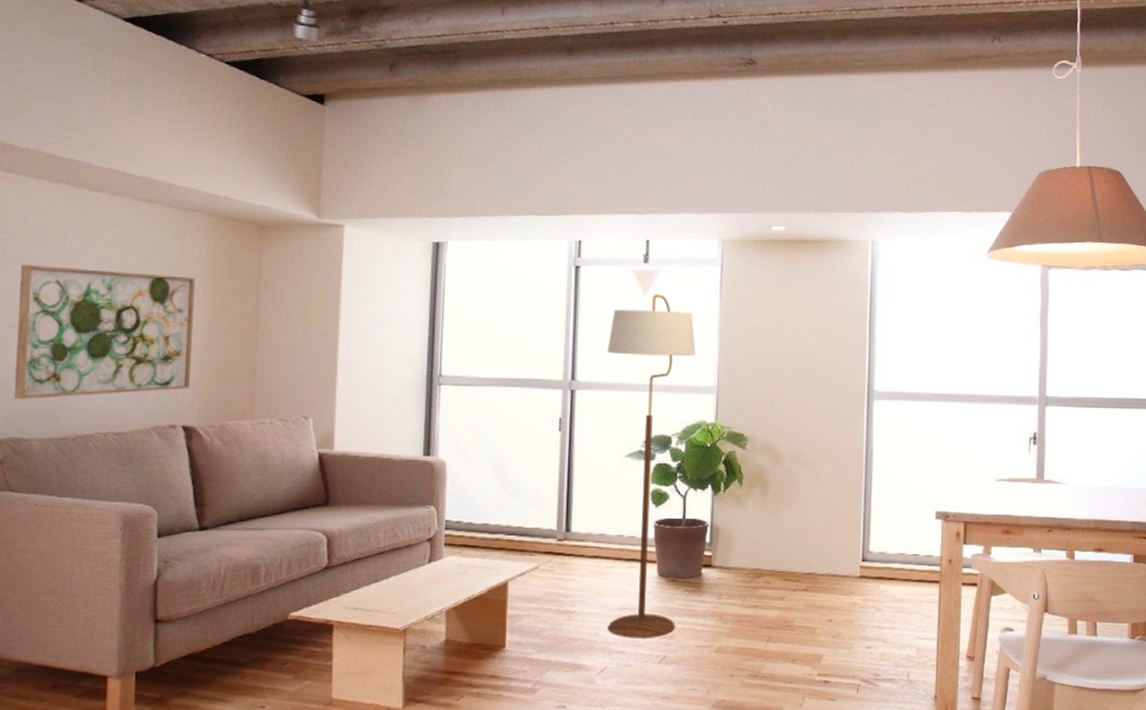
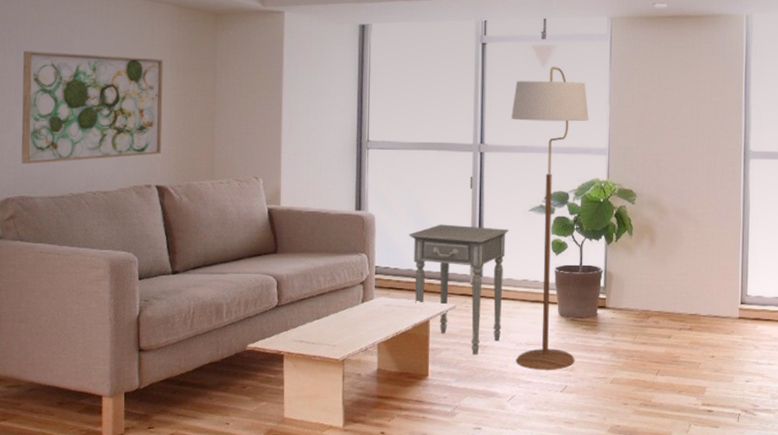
side table: none [485,471,602,622] -> present [408,224,509,355]

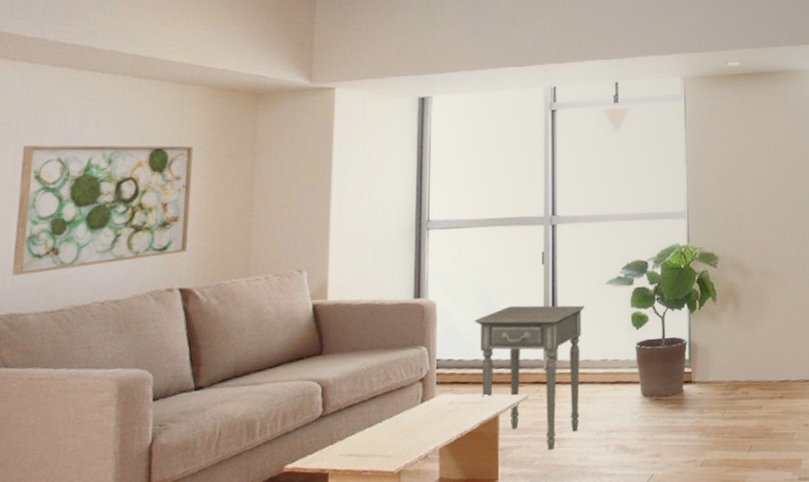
floor lamp: present [511,67,589,371] -> none [584,130,666,460]

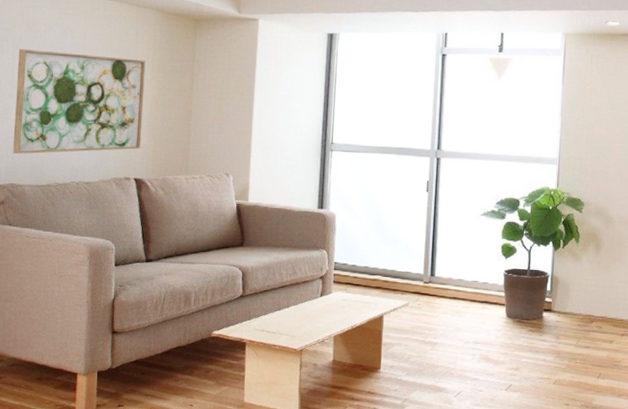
side table: present [474,305,585,450] -> none [367,224,461,351]

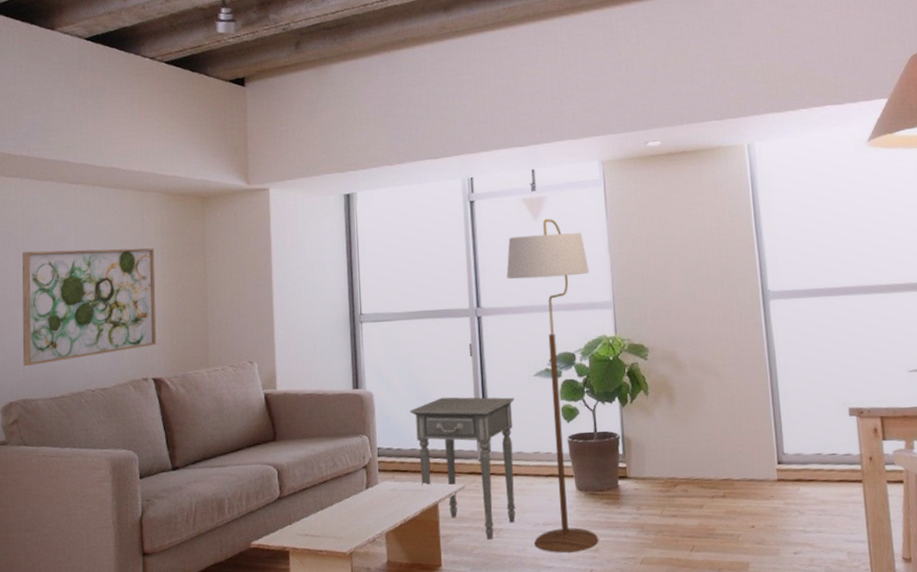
side table: none [367,224,461,351] -> present [409,397,516,540]
floor lamp: none [464,79,541,370] -> present [506,219,599,554]

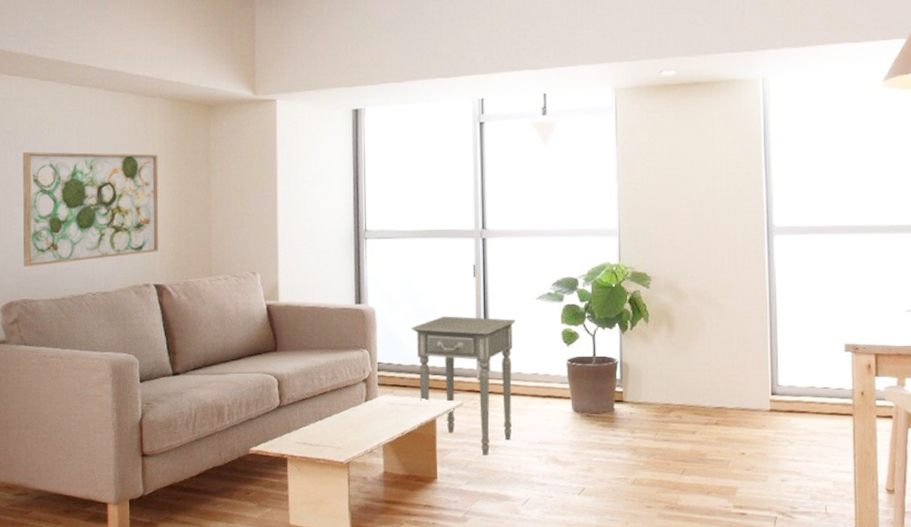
floor lamp: present [506,219,599,554] -> none [513,144,596,472]

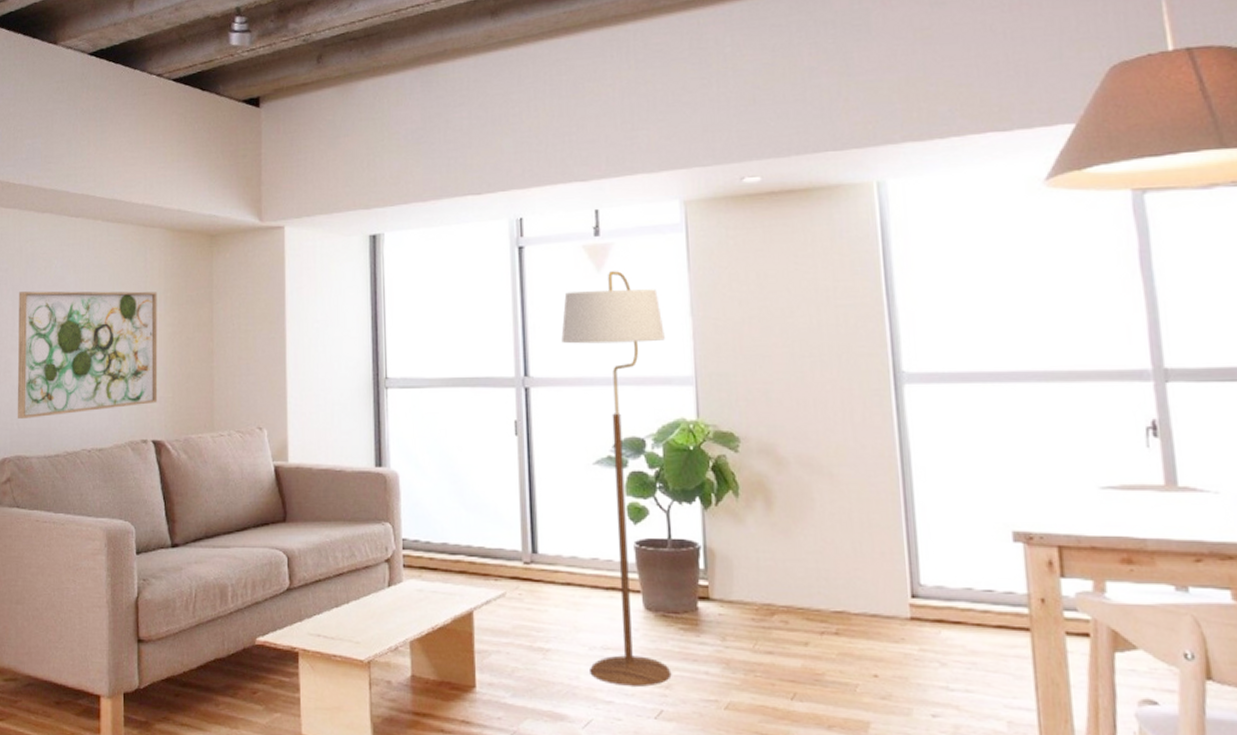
side table: present [411,316,516,455] -> none [441,483,568,661]
floor lamp: none [513,144,596,472] -> present [561,271,672,688]

